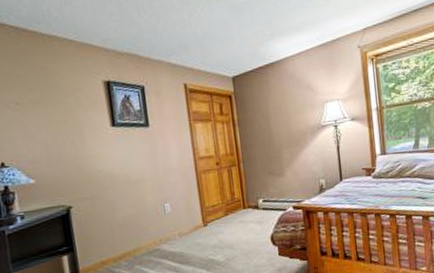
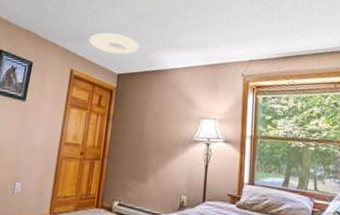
ceiling light: none [193,33,248,57] -> present [89,32,140,55]

